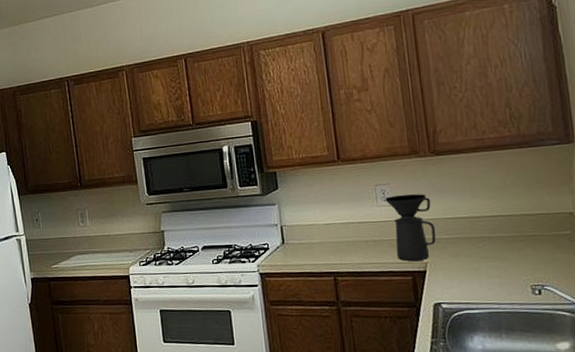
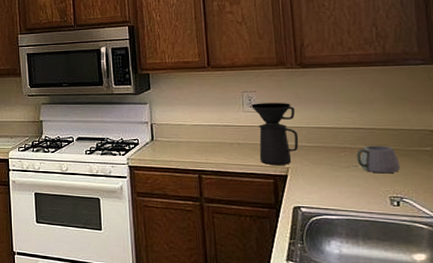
mug: none [488,232,541,262] -> present [349,145,401,174]

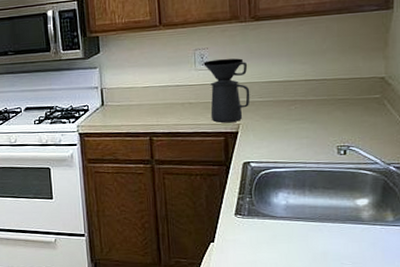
mug: present [349,145,401,174] -> none [299,95,349,124]

